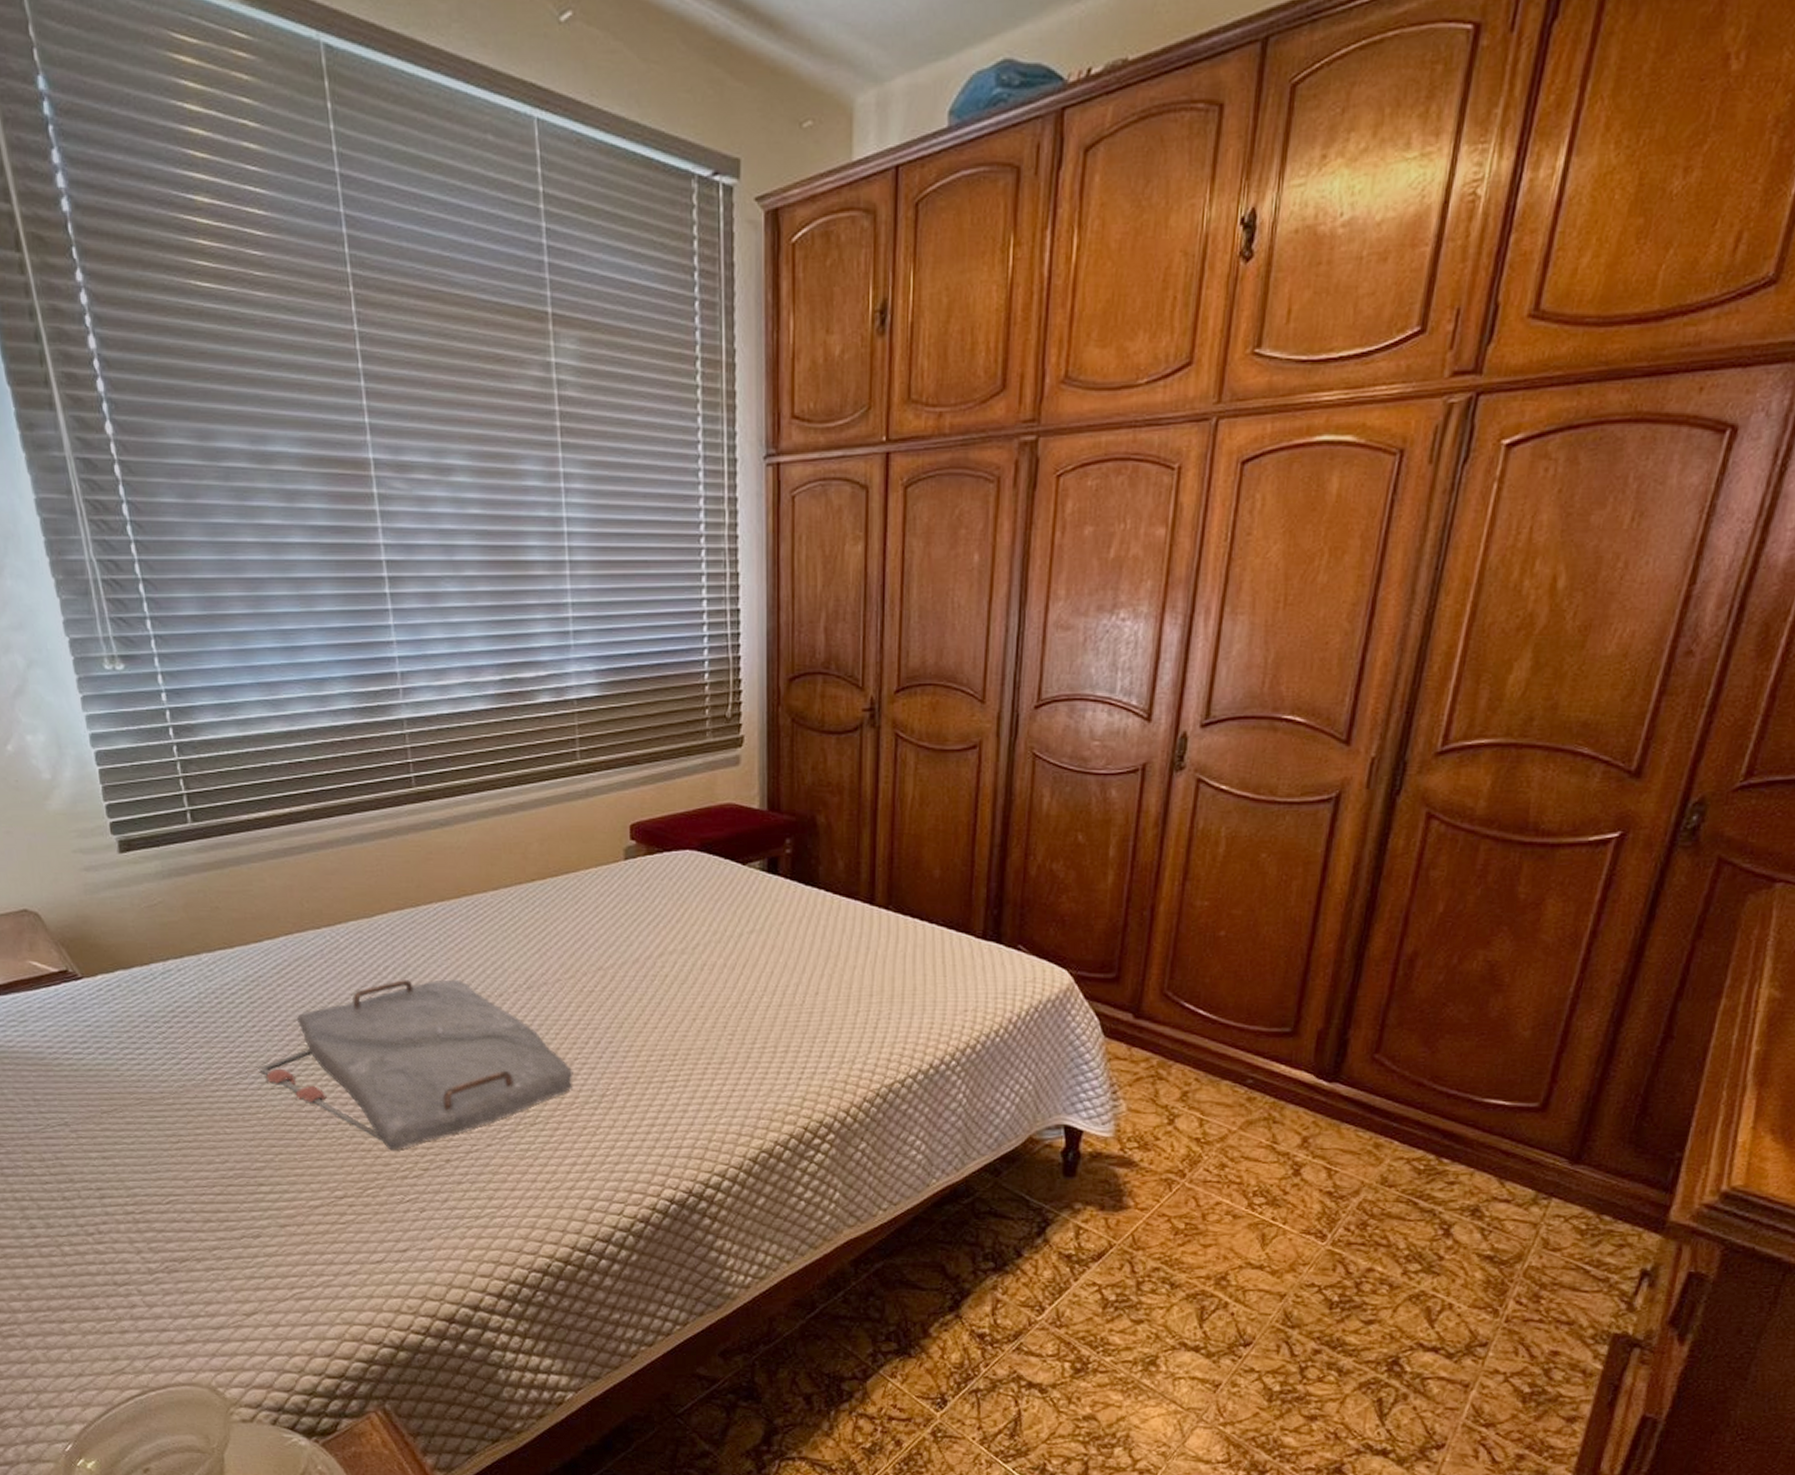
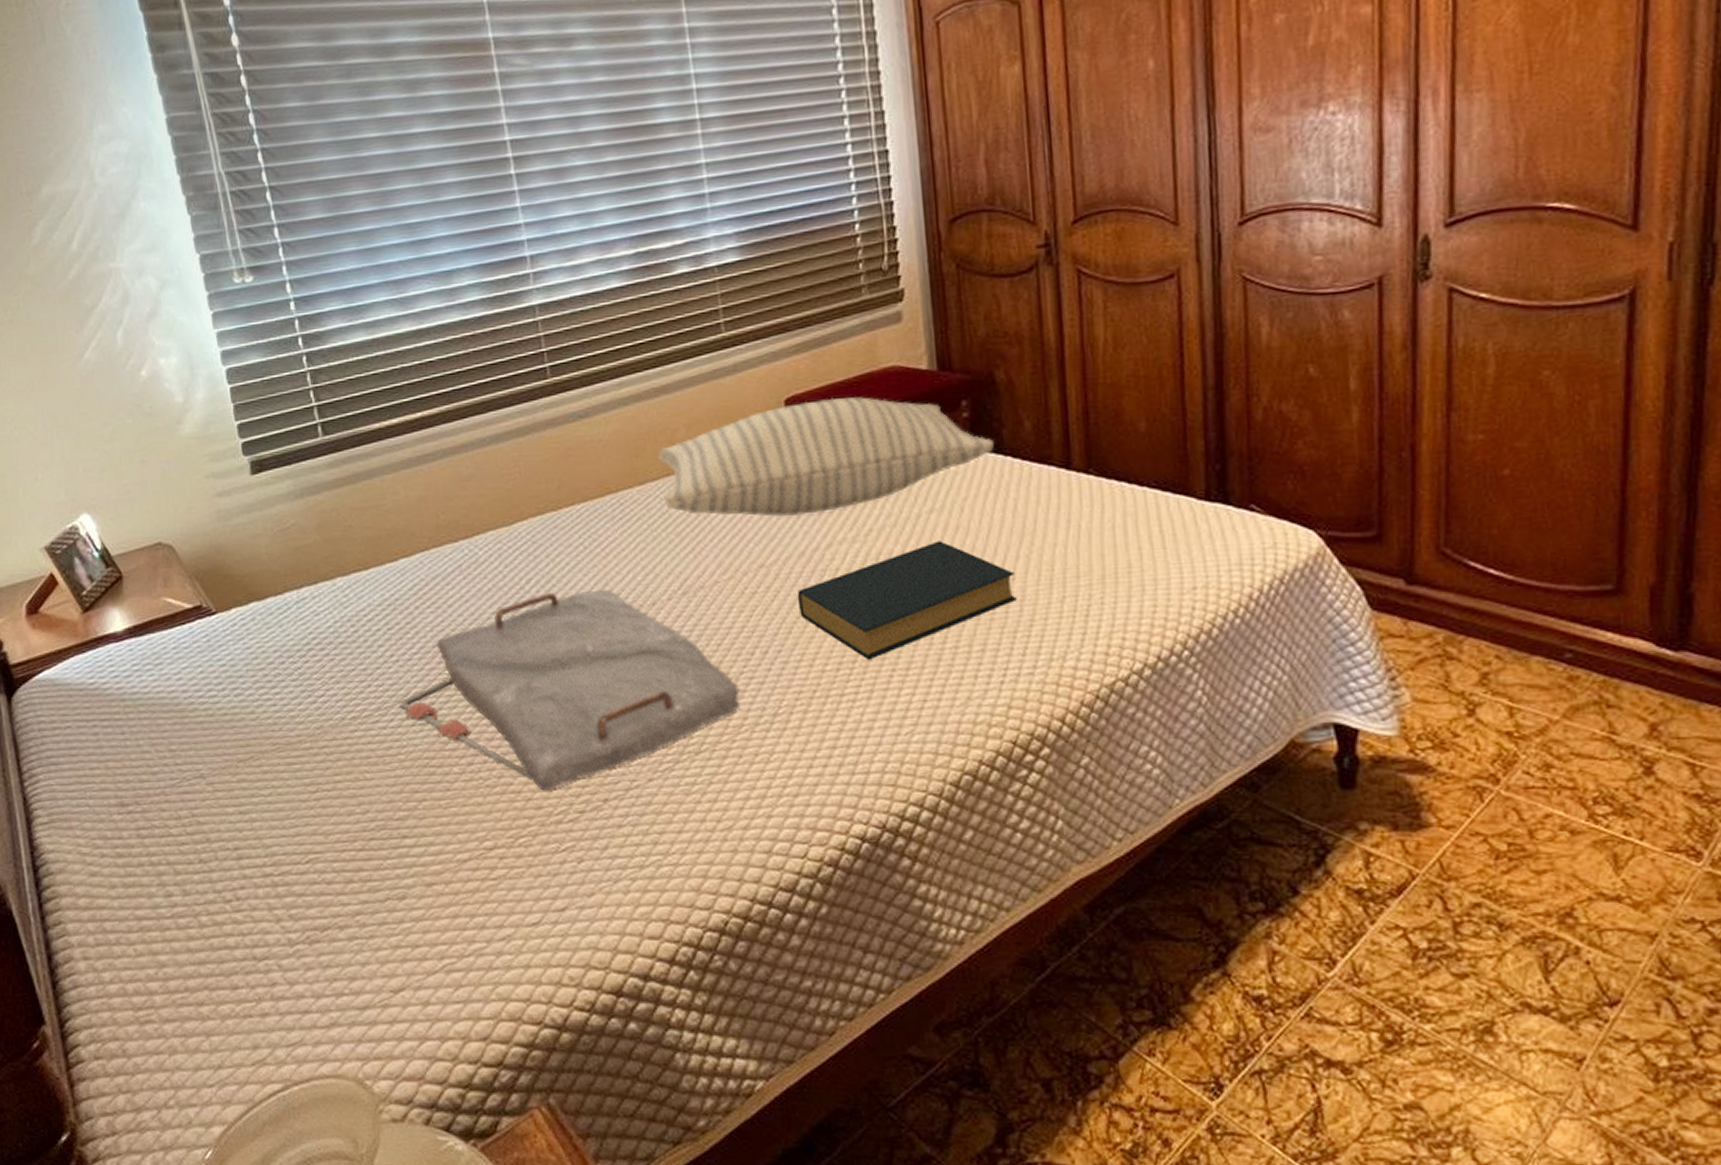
pillow: none [511,826,812,928] -> present [657,397,995,517]
hardback book: none [629,957,818,1054] -> present [797,540,1017,661]

